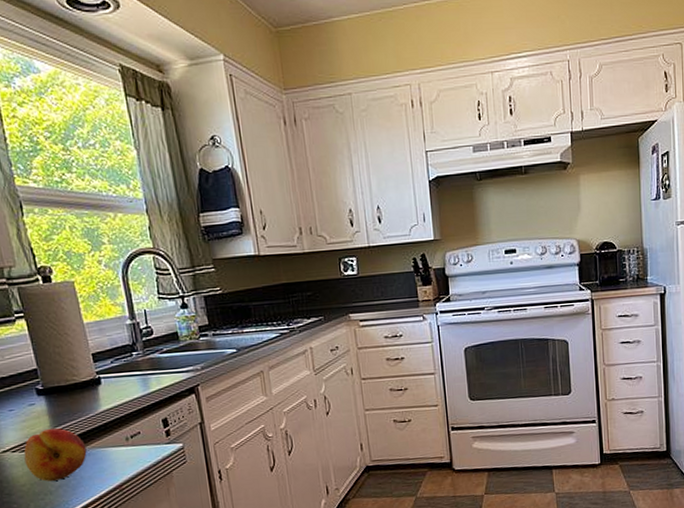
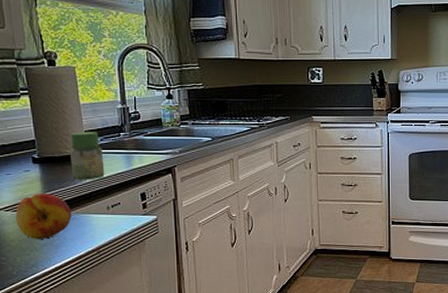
jar: none [76,353,120,411] -> present [70,132,105,180]

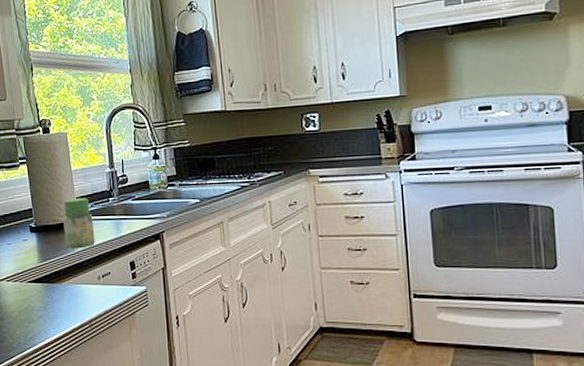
fruit: present [15,193,72,239] -> none [15,262,65,310]

